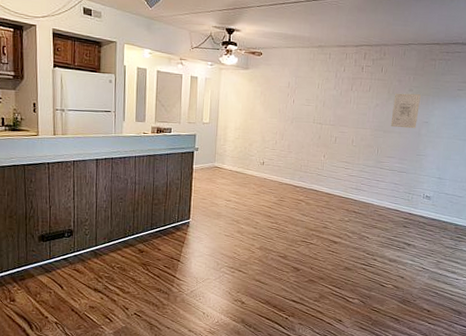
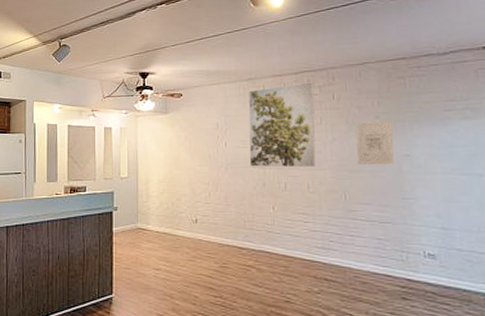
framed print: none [310,55,369,126] -> present [248,82,316,168]

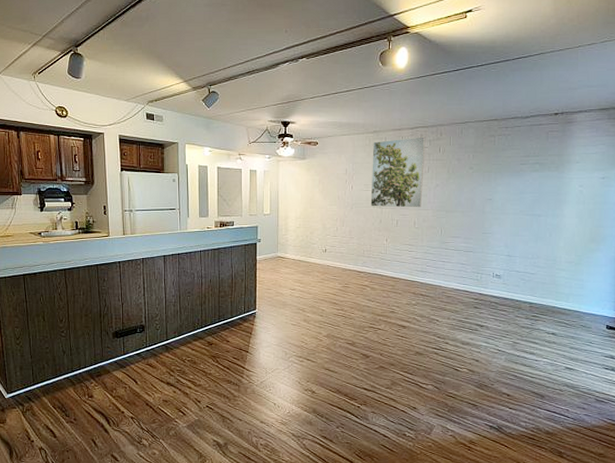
wall art: present [355,121,395,165] -> none [452,172,482,207]

